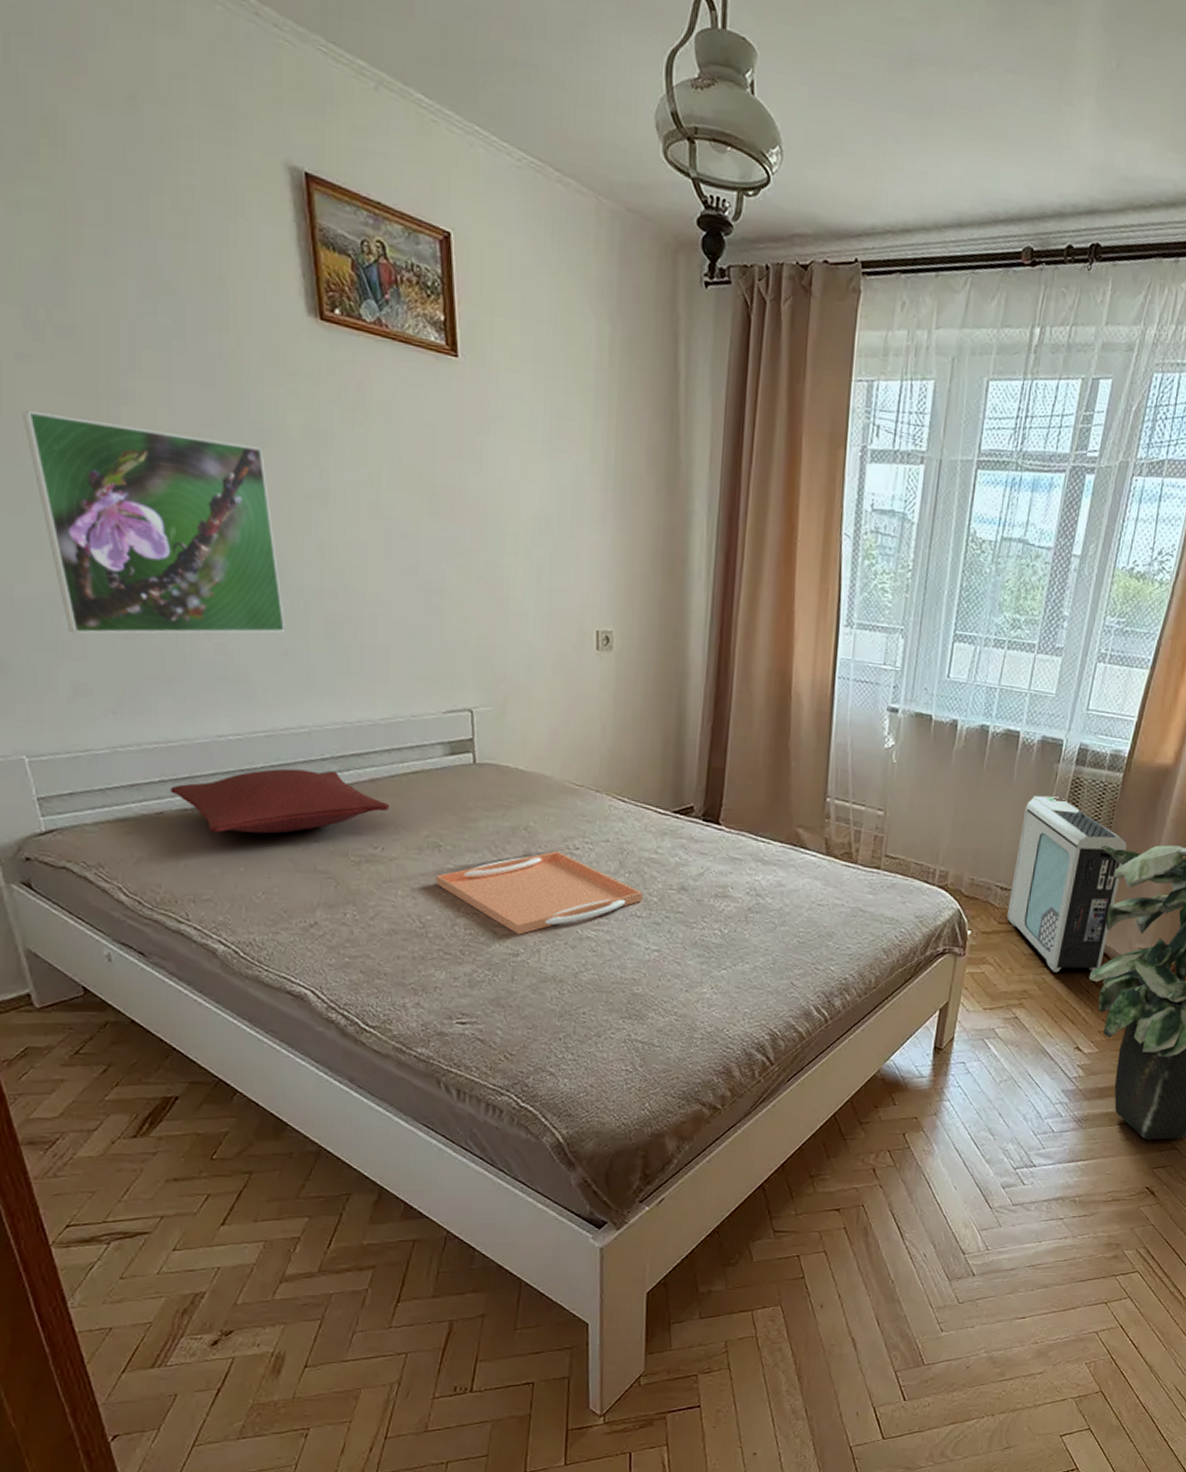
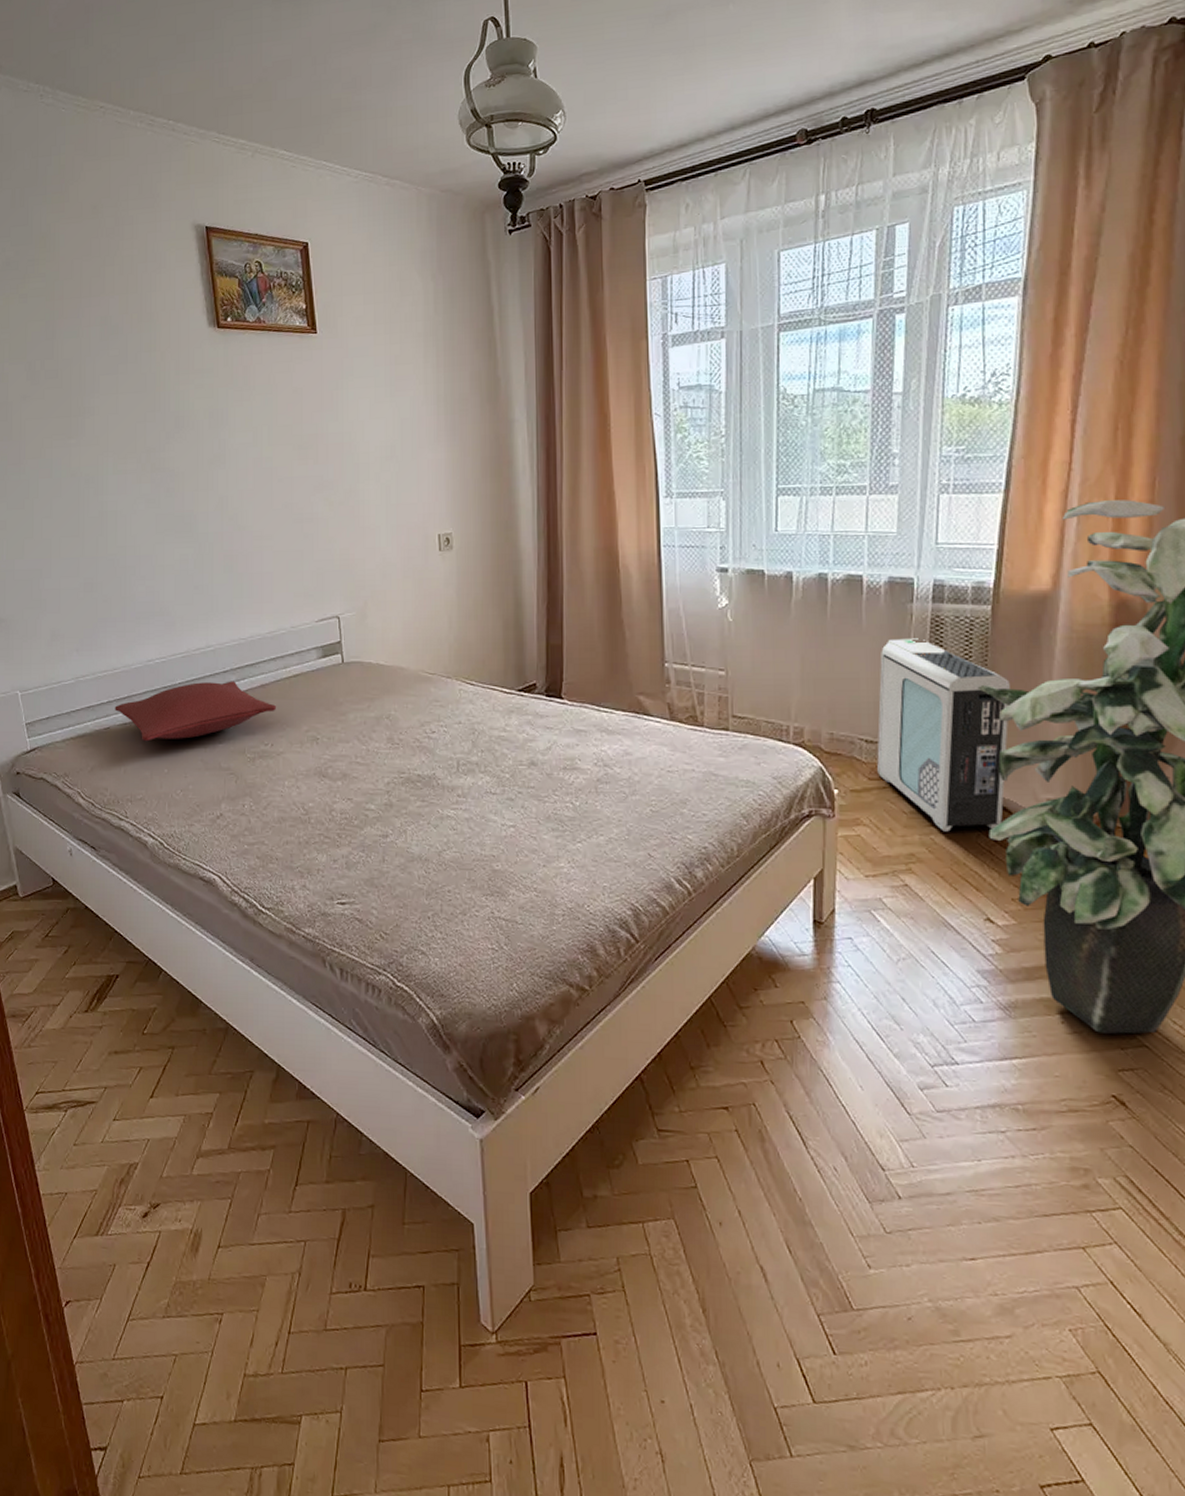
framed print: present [23,411,286,634] -> none [24,431,196,592]
serving tray: present [435,850,643,935] -> none [315,735,495,817]

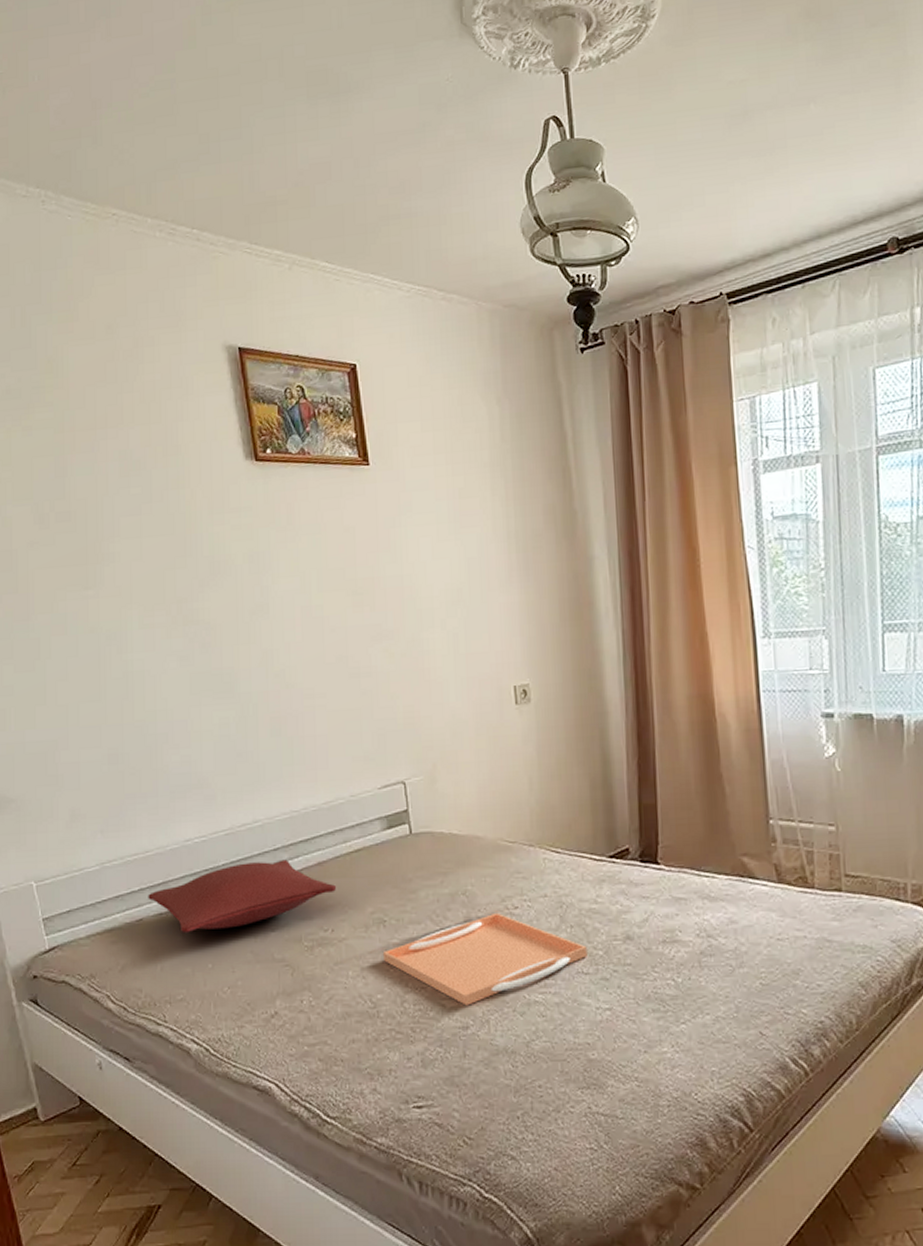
serving tray: none [315,735,495,817] -> present [382,912,587,1006]

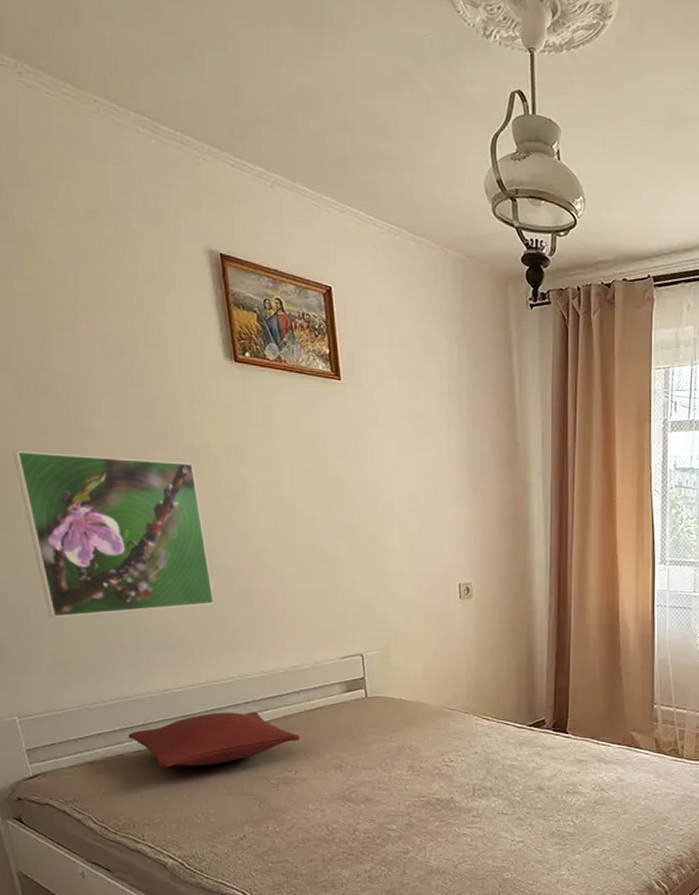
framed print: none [33,578,239,766] -> present [13,451,215,618]
serving tray: present [382,912,587,1006] -> none [338,764,507,835]

